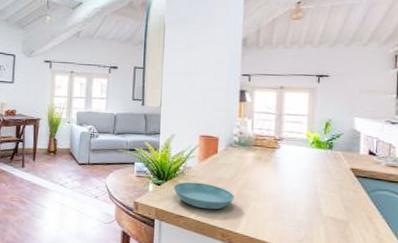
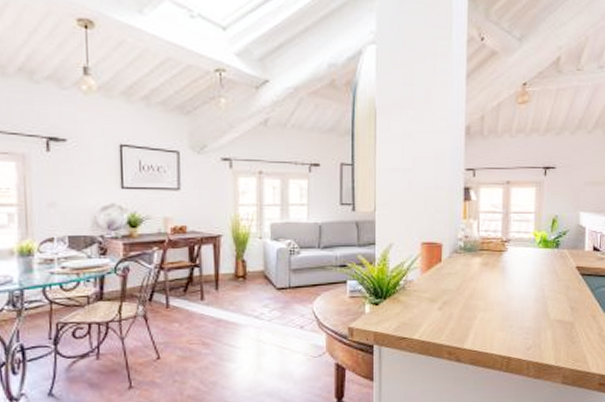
saucer: present [173,181,234,210] -> none [393,297,461,327]

